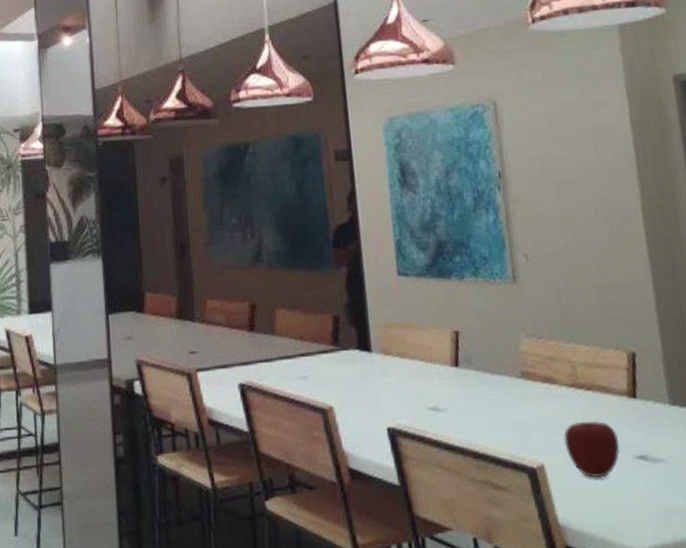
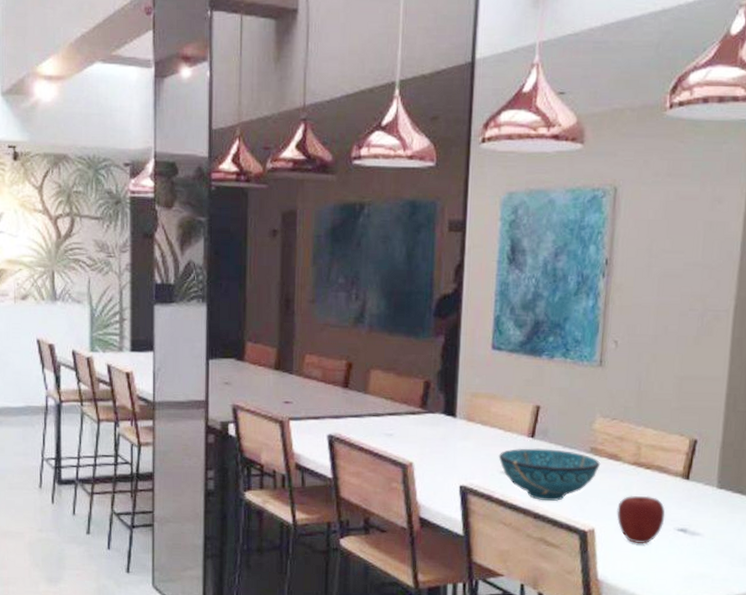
decorative bowl: none [423,377,536,438] -> present [498,448,601,502]

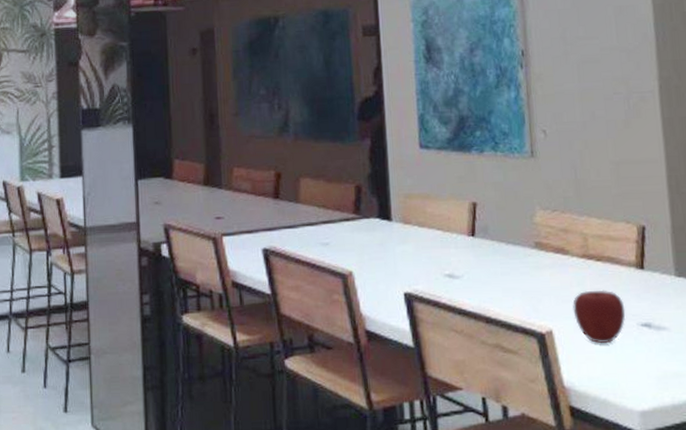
decorative bowl: present [498,448,601,502] -> none [440,247,548,304]

